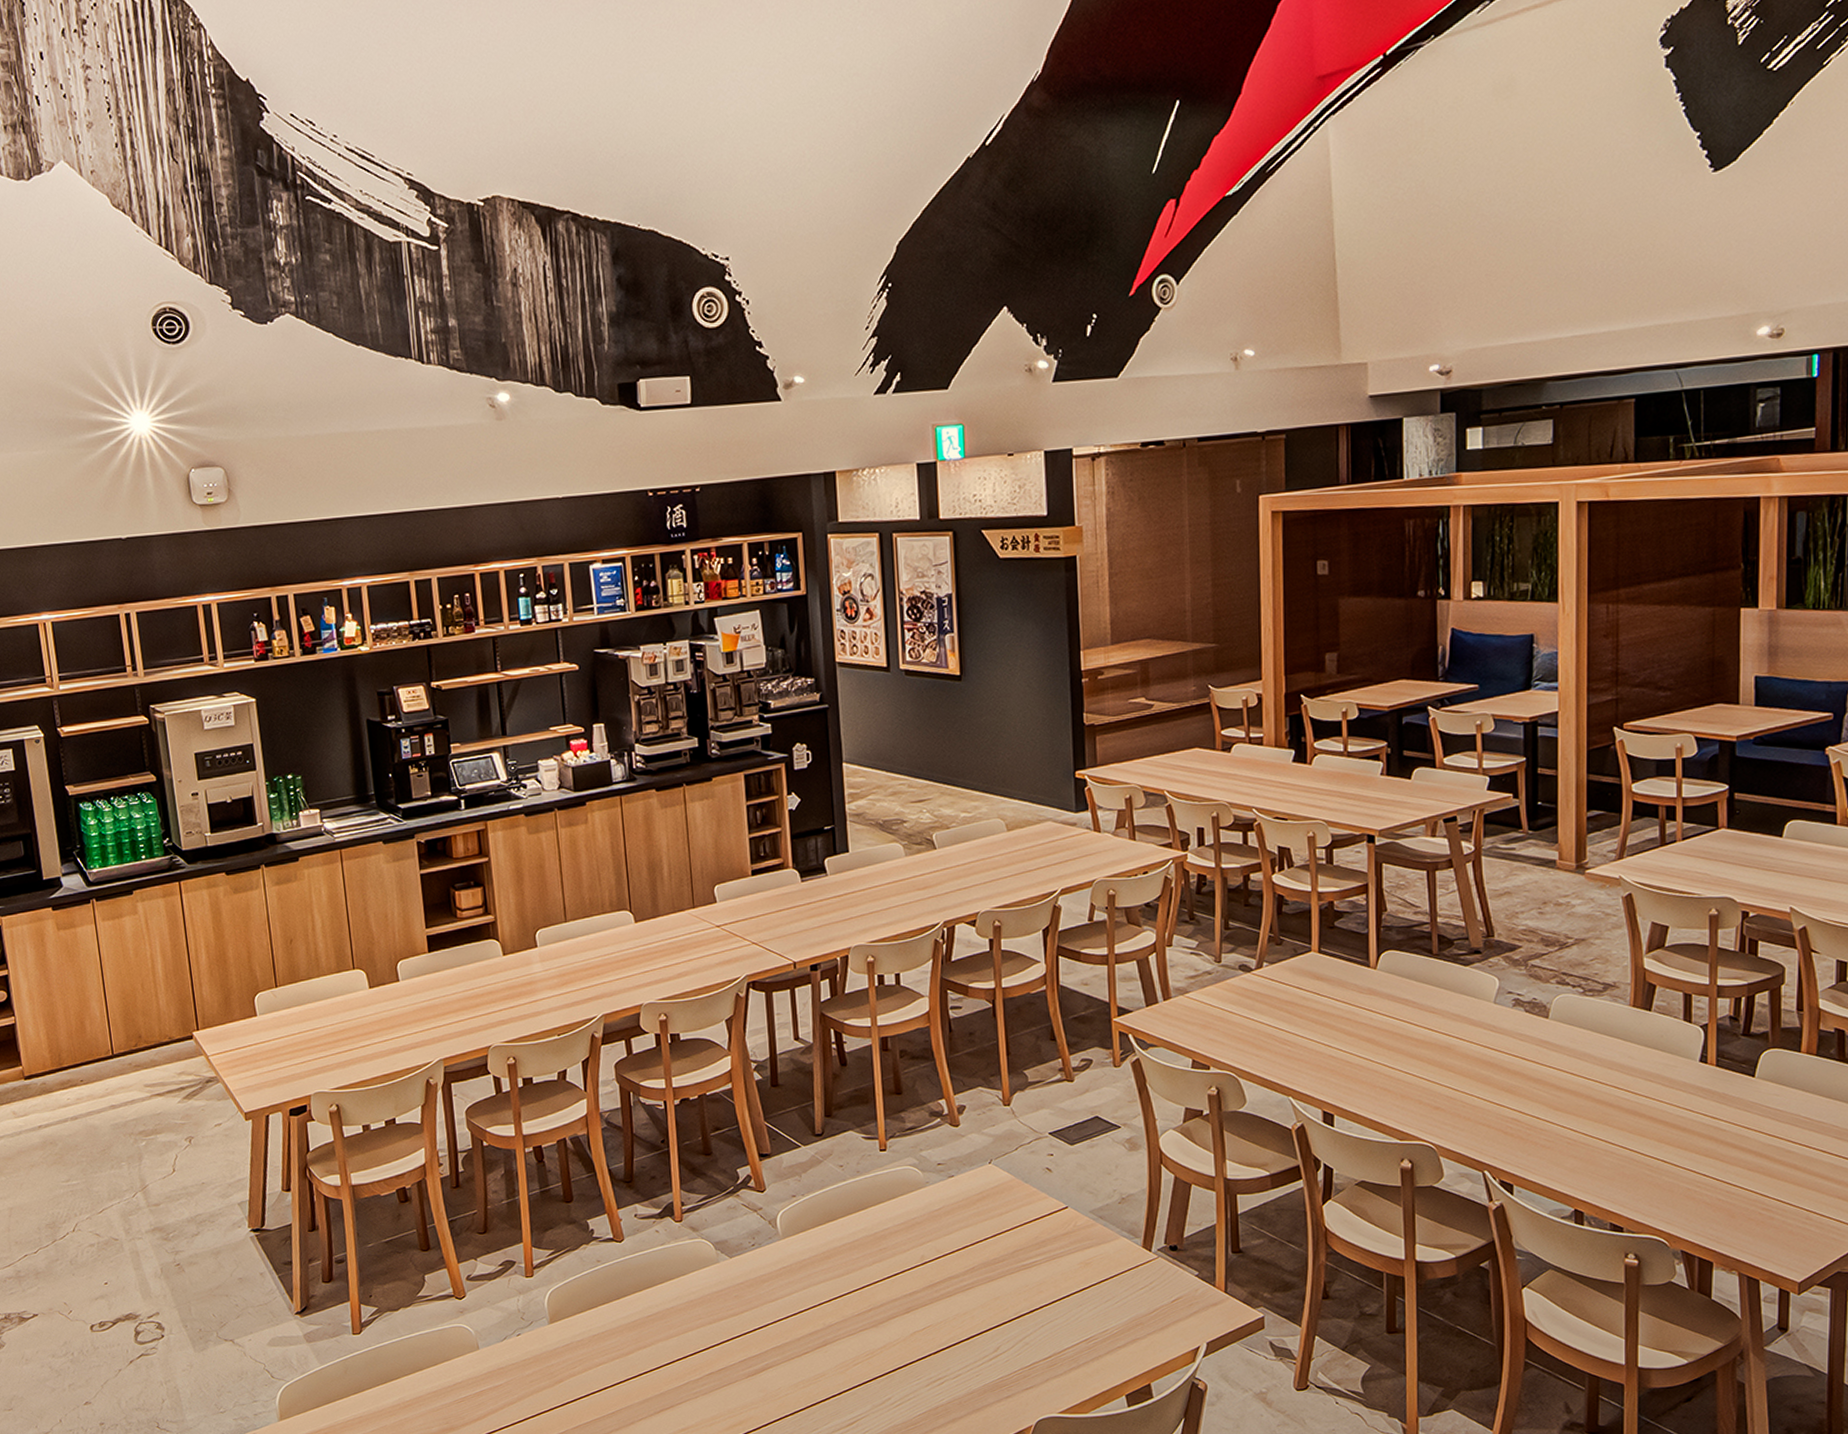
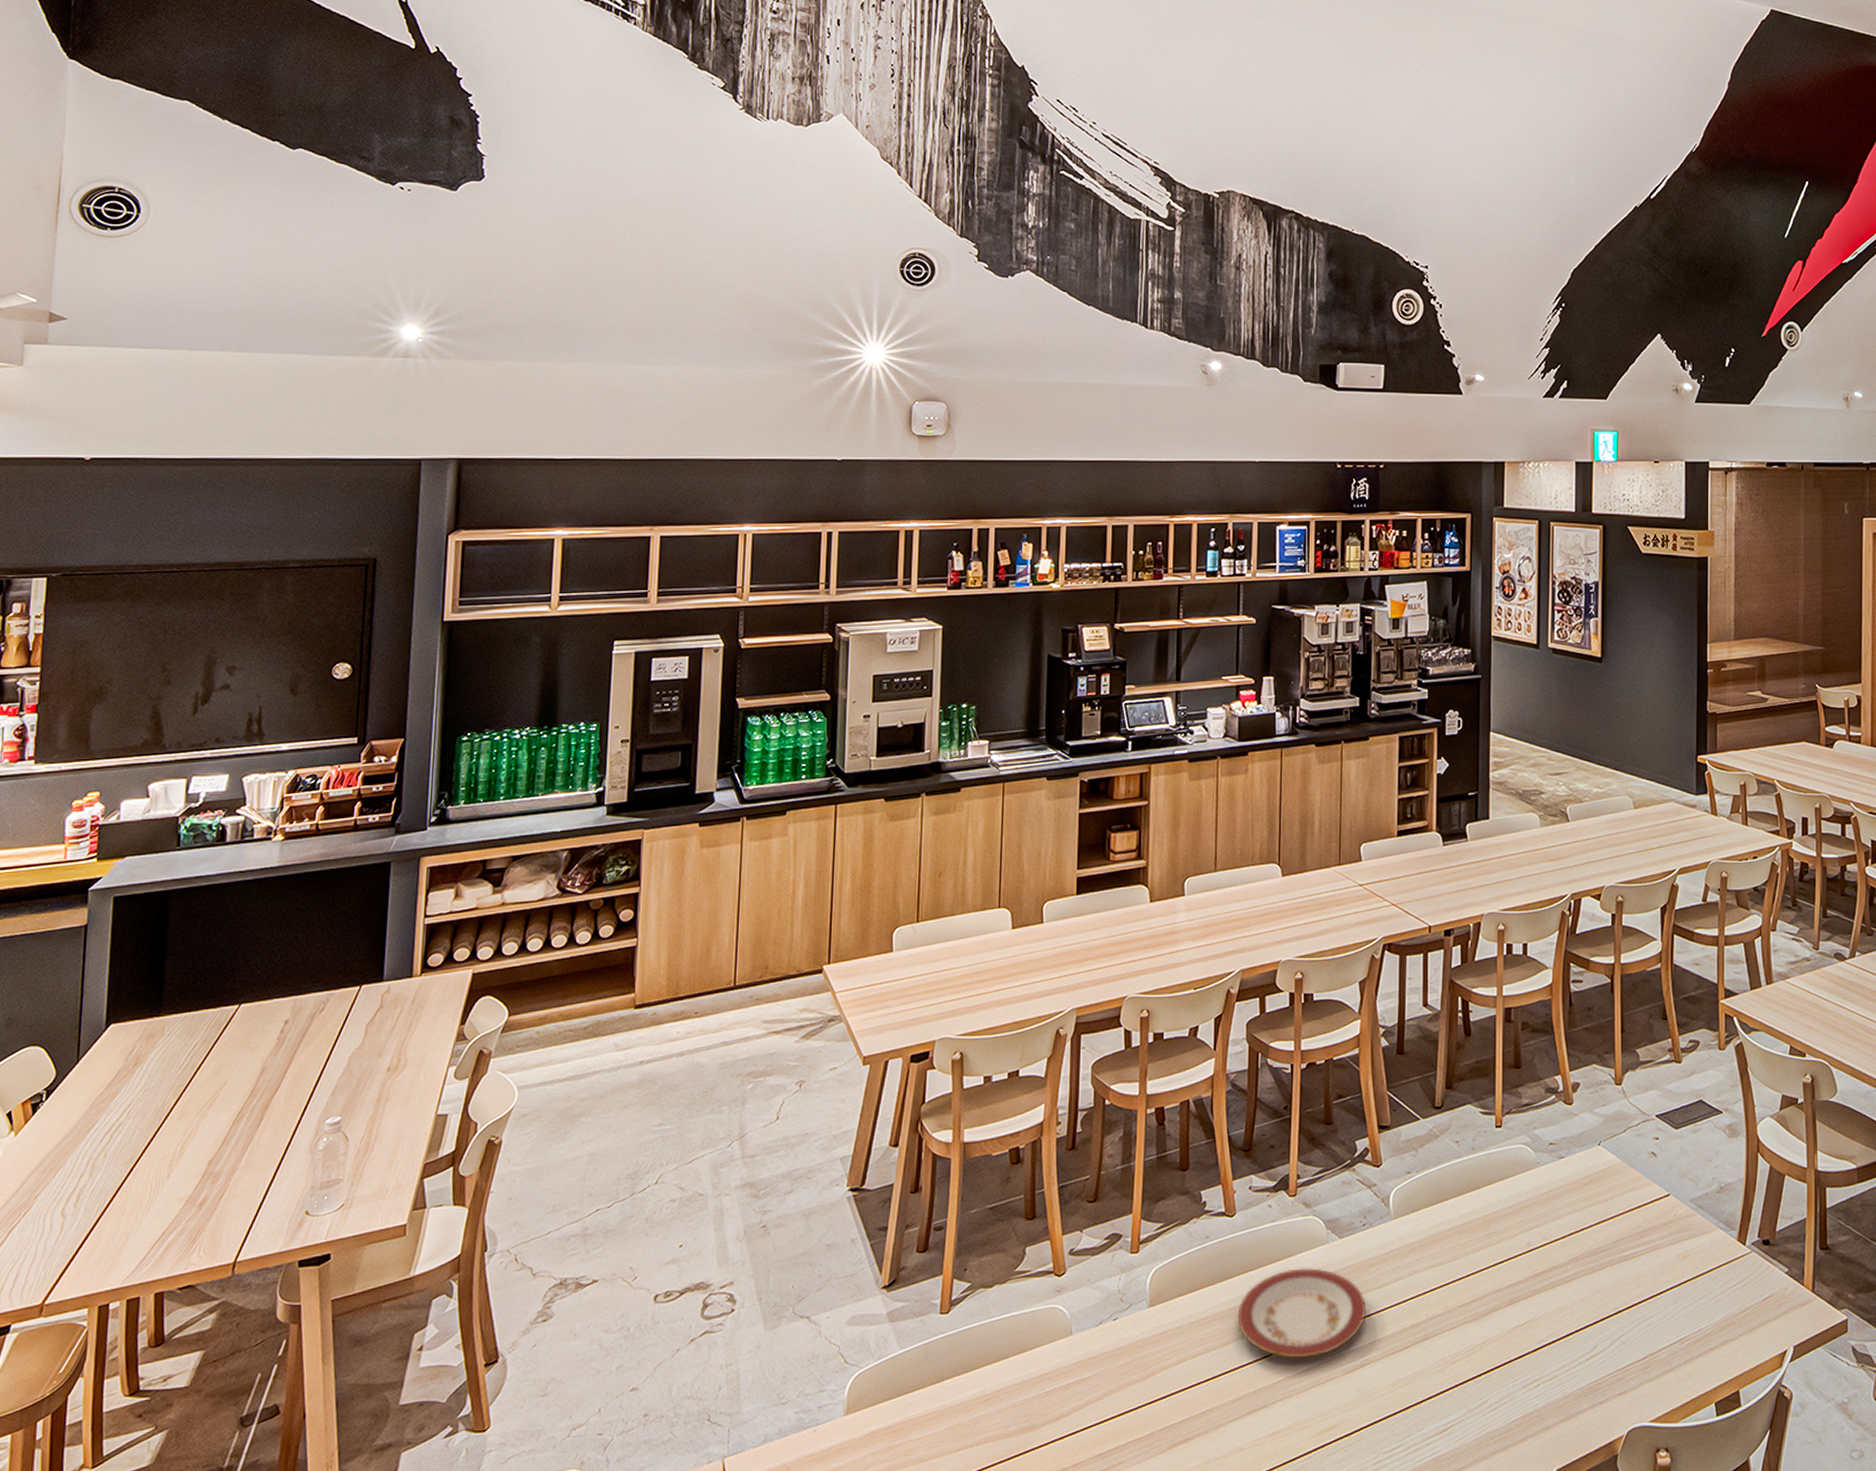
plate: none [636,1285,764,1365] -> present [1237,1268,1367,1358]

